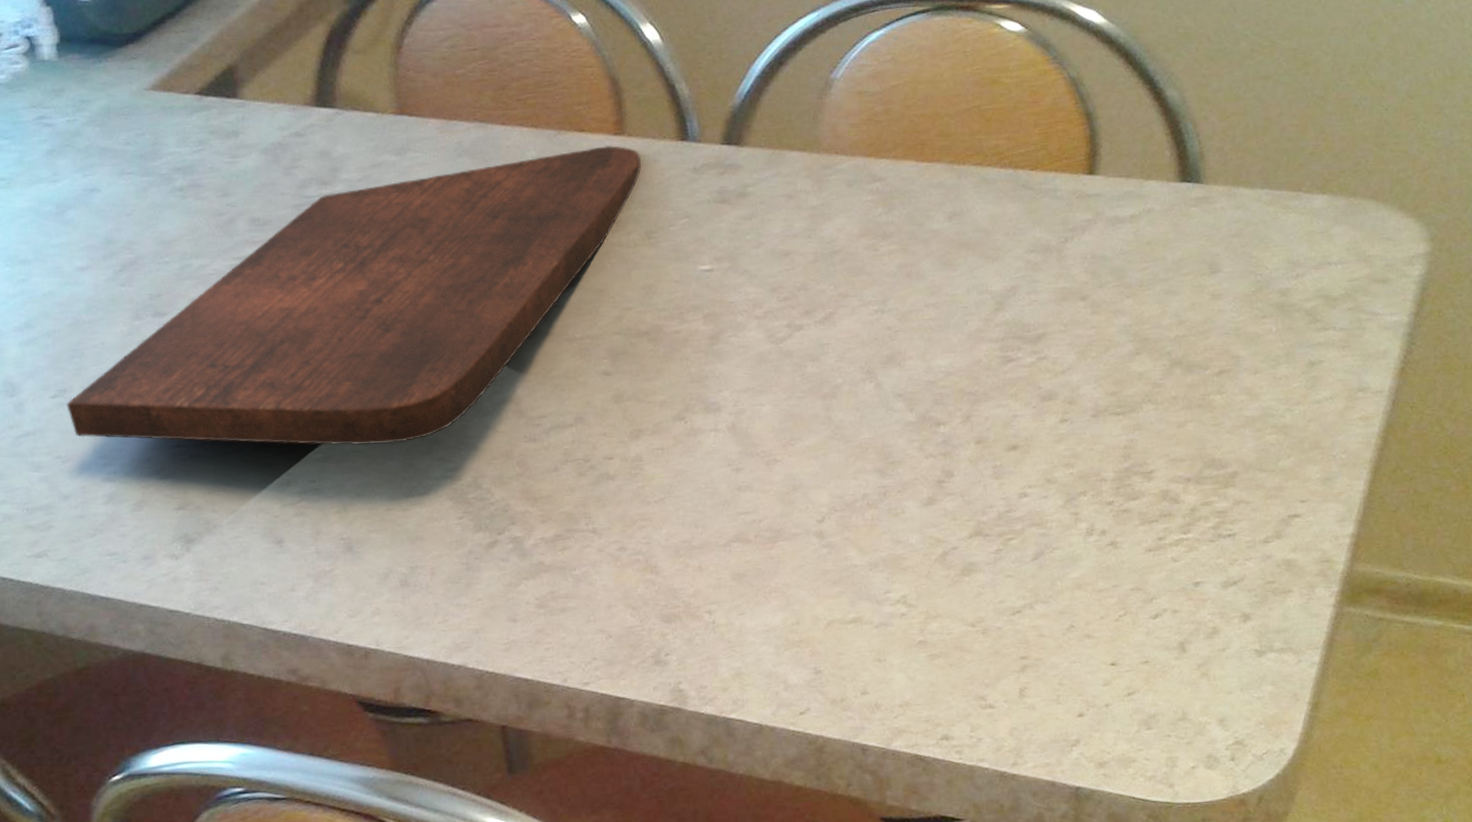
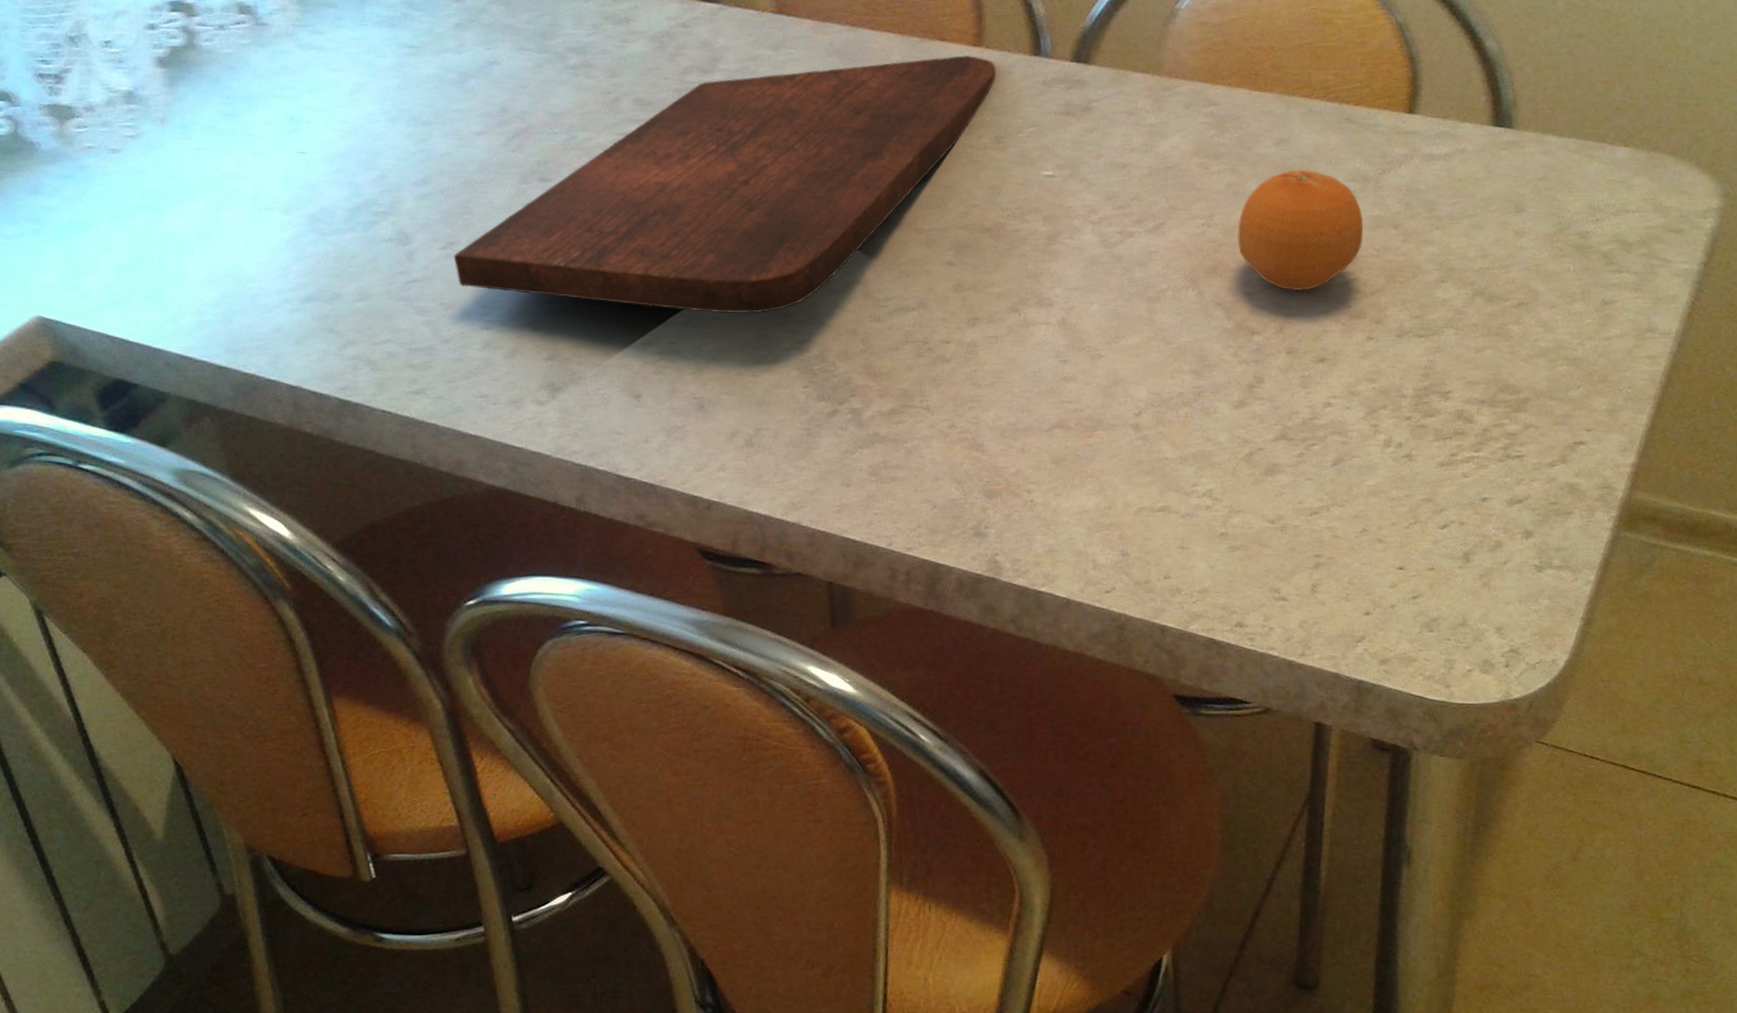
fruit: none [914,243,1050,376] -> present [1238,169,1364,291]

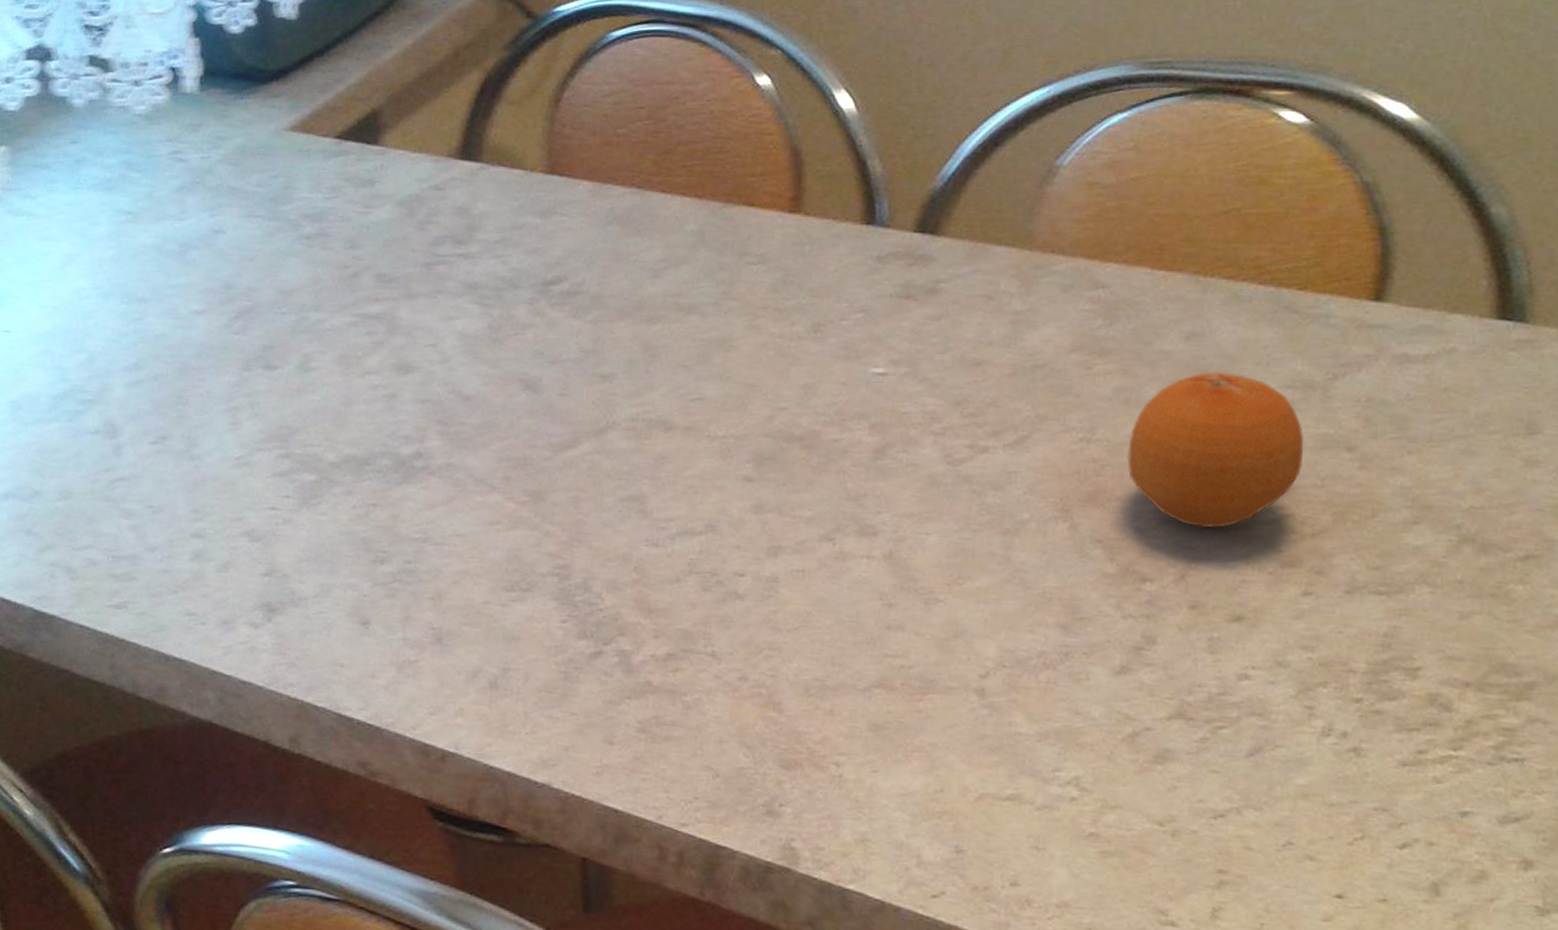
cutting board: present [453,55,997,314] -> none [164,223,818,531]

